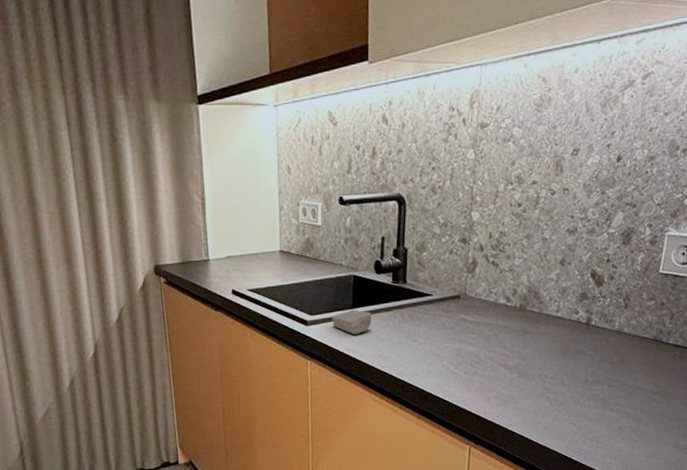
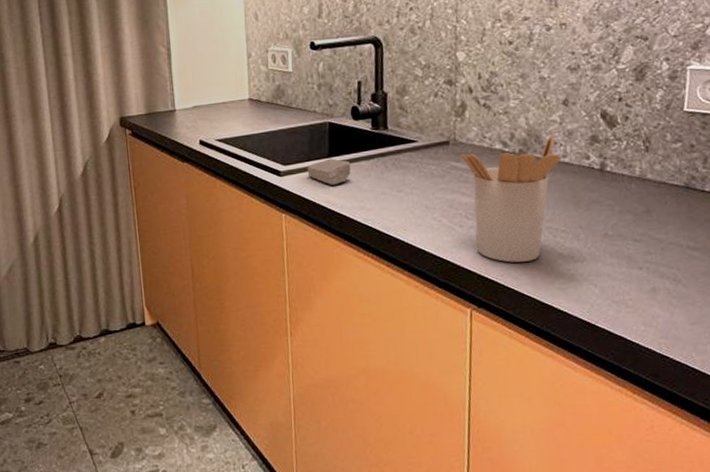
utensil holder: none [470,291,555,405] -> present [461,134,562,263]

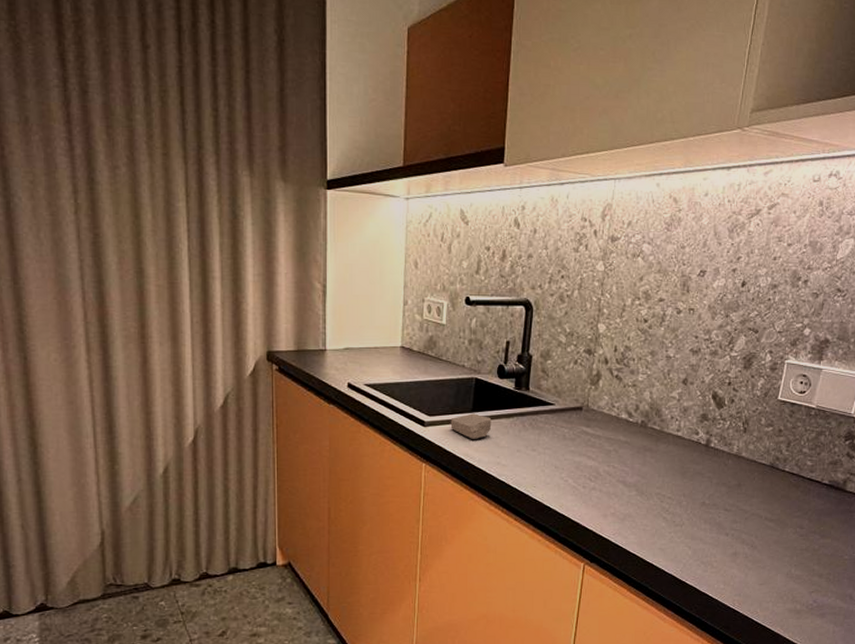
utensil holder: present [461,134,562,263] -> none [592,410,676,523]

